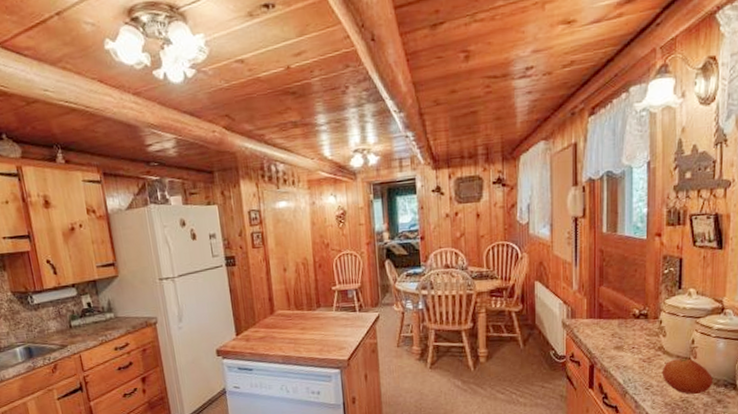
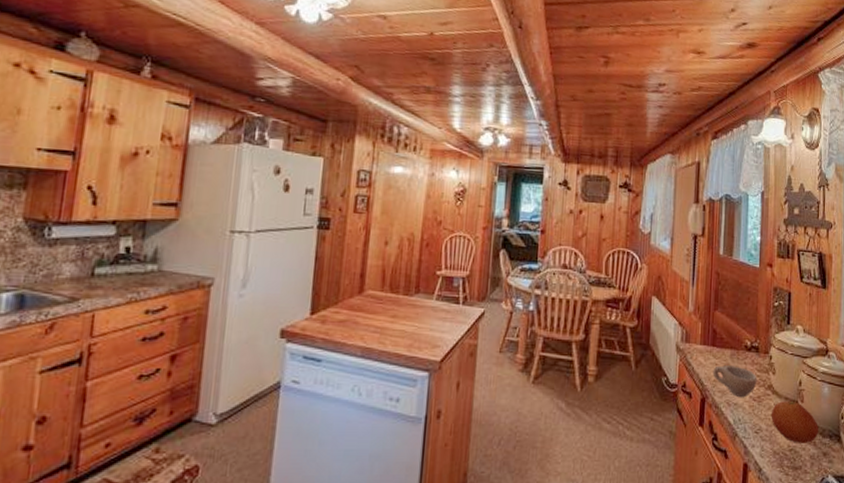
cup: none [600,333,647,361] -> present [713,365,757,398]

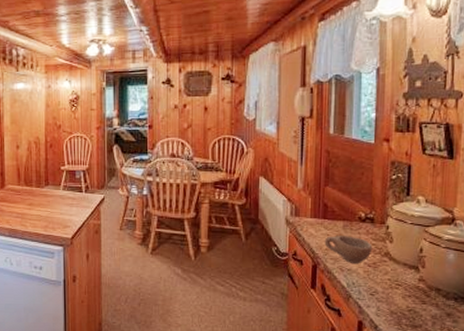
fruit: present [771,401,818,443] -> none [387,267,442,305]

